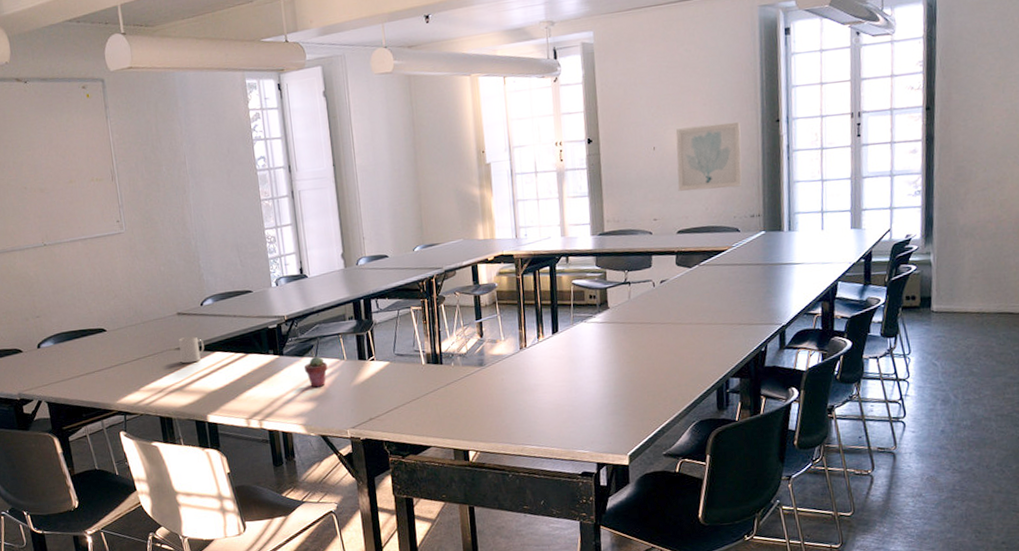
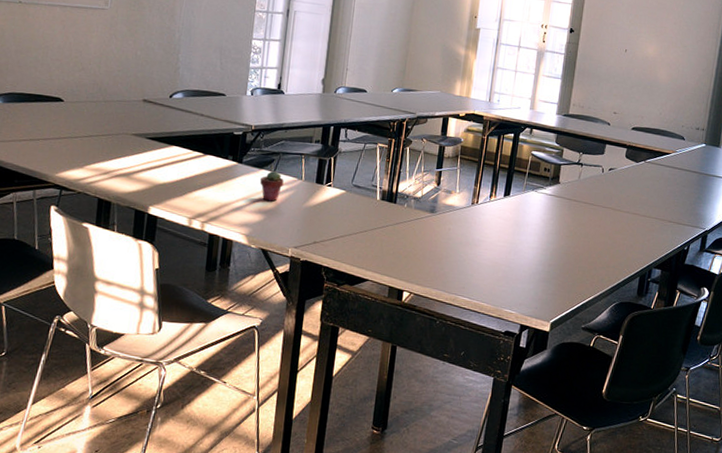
mug: present [179,336,205,364] -> none [135,124,164,152]
wall art: present [675,121,742,191] -> none [639,38,702,101]

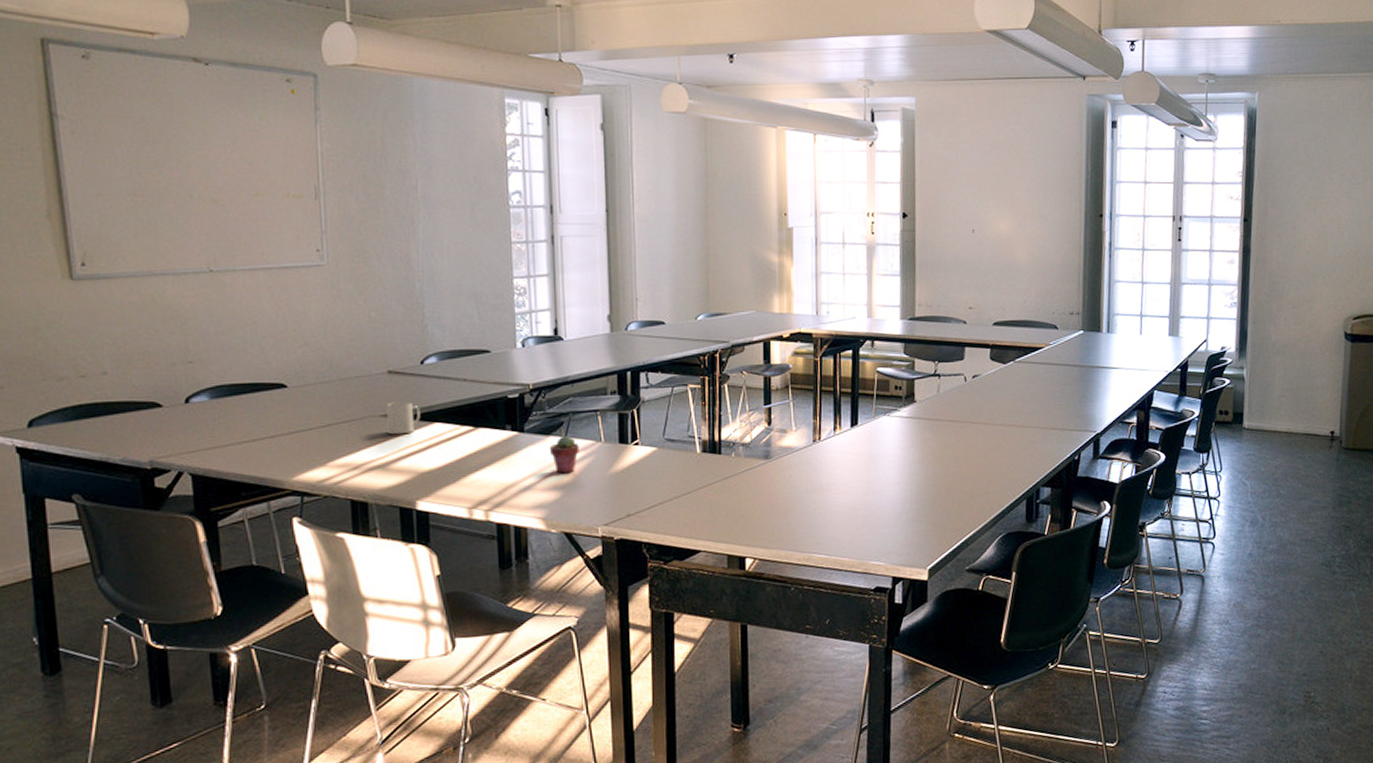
mug: none [135,124,164,152] -> present [387,401,421,435]

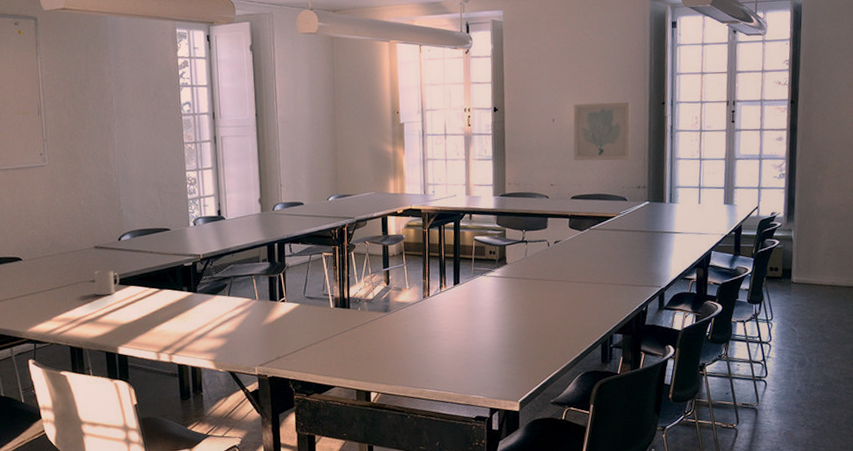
potted succulent: present [549,435,579,474] -> none [216,295,239,325]
wall art: none [996,212,1064,281] -> present [573,101,631,161]

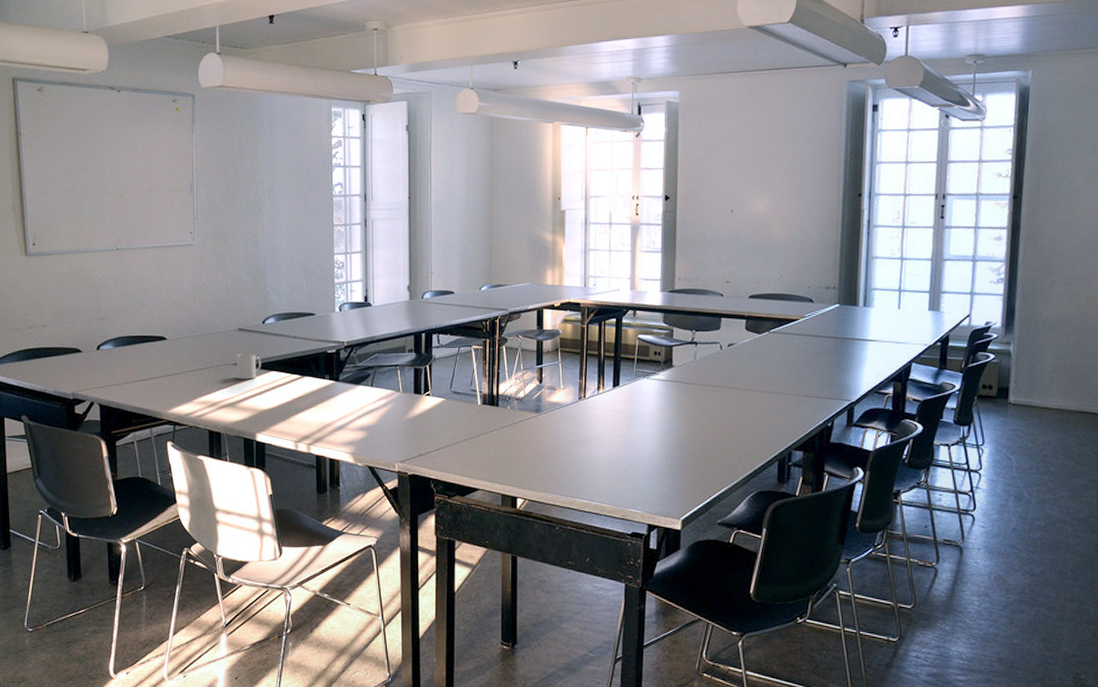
wall art: present [573,101,631,161] -> none [753,192,821,258]

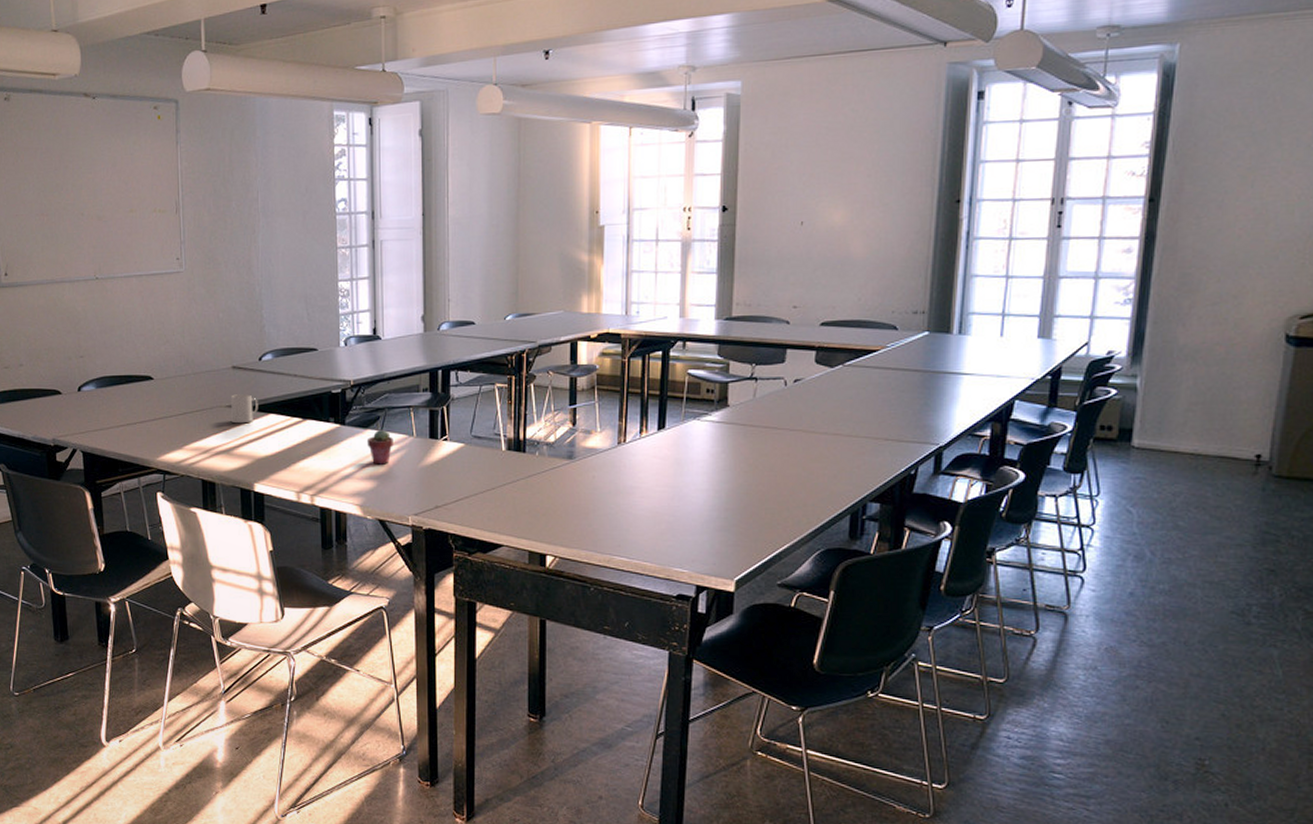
potted succulent: none [358,385,382,417] -> present [366,429,393,465]

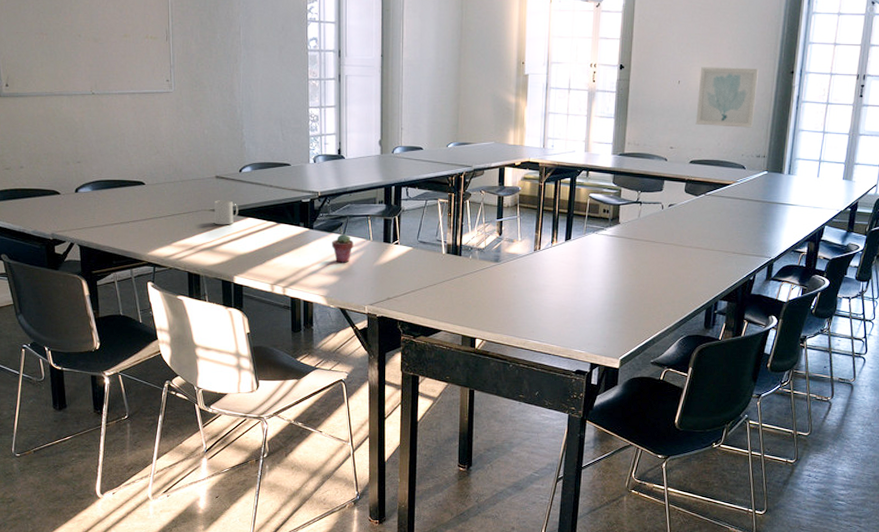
wall art: none [826,198,910,277] -> present [695,67,759,128]

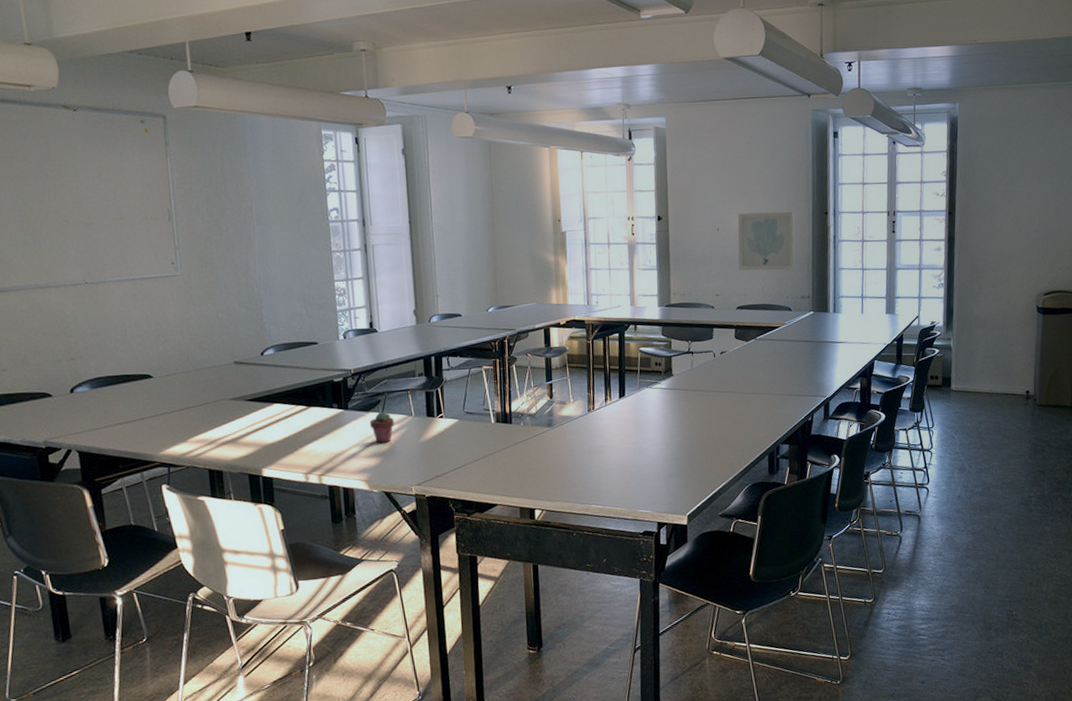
mug: present [215,200,238,225] -> none [235,387,263,415]

